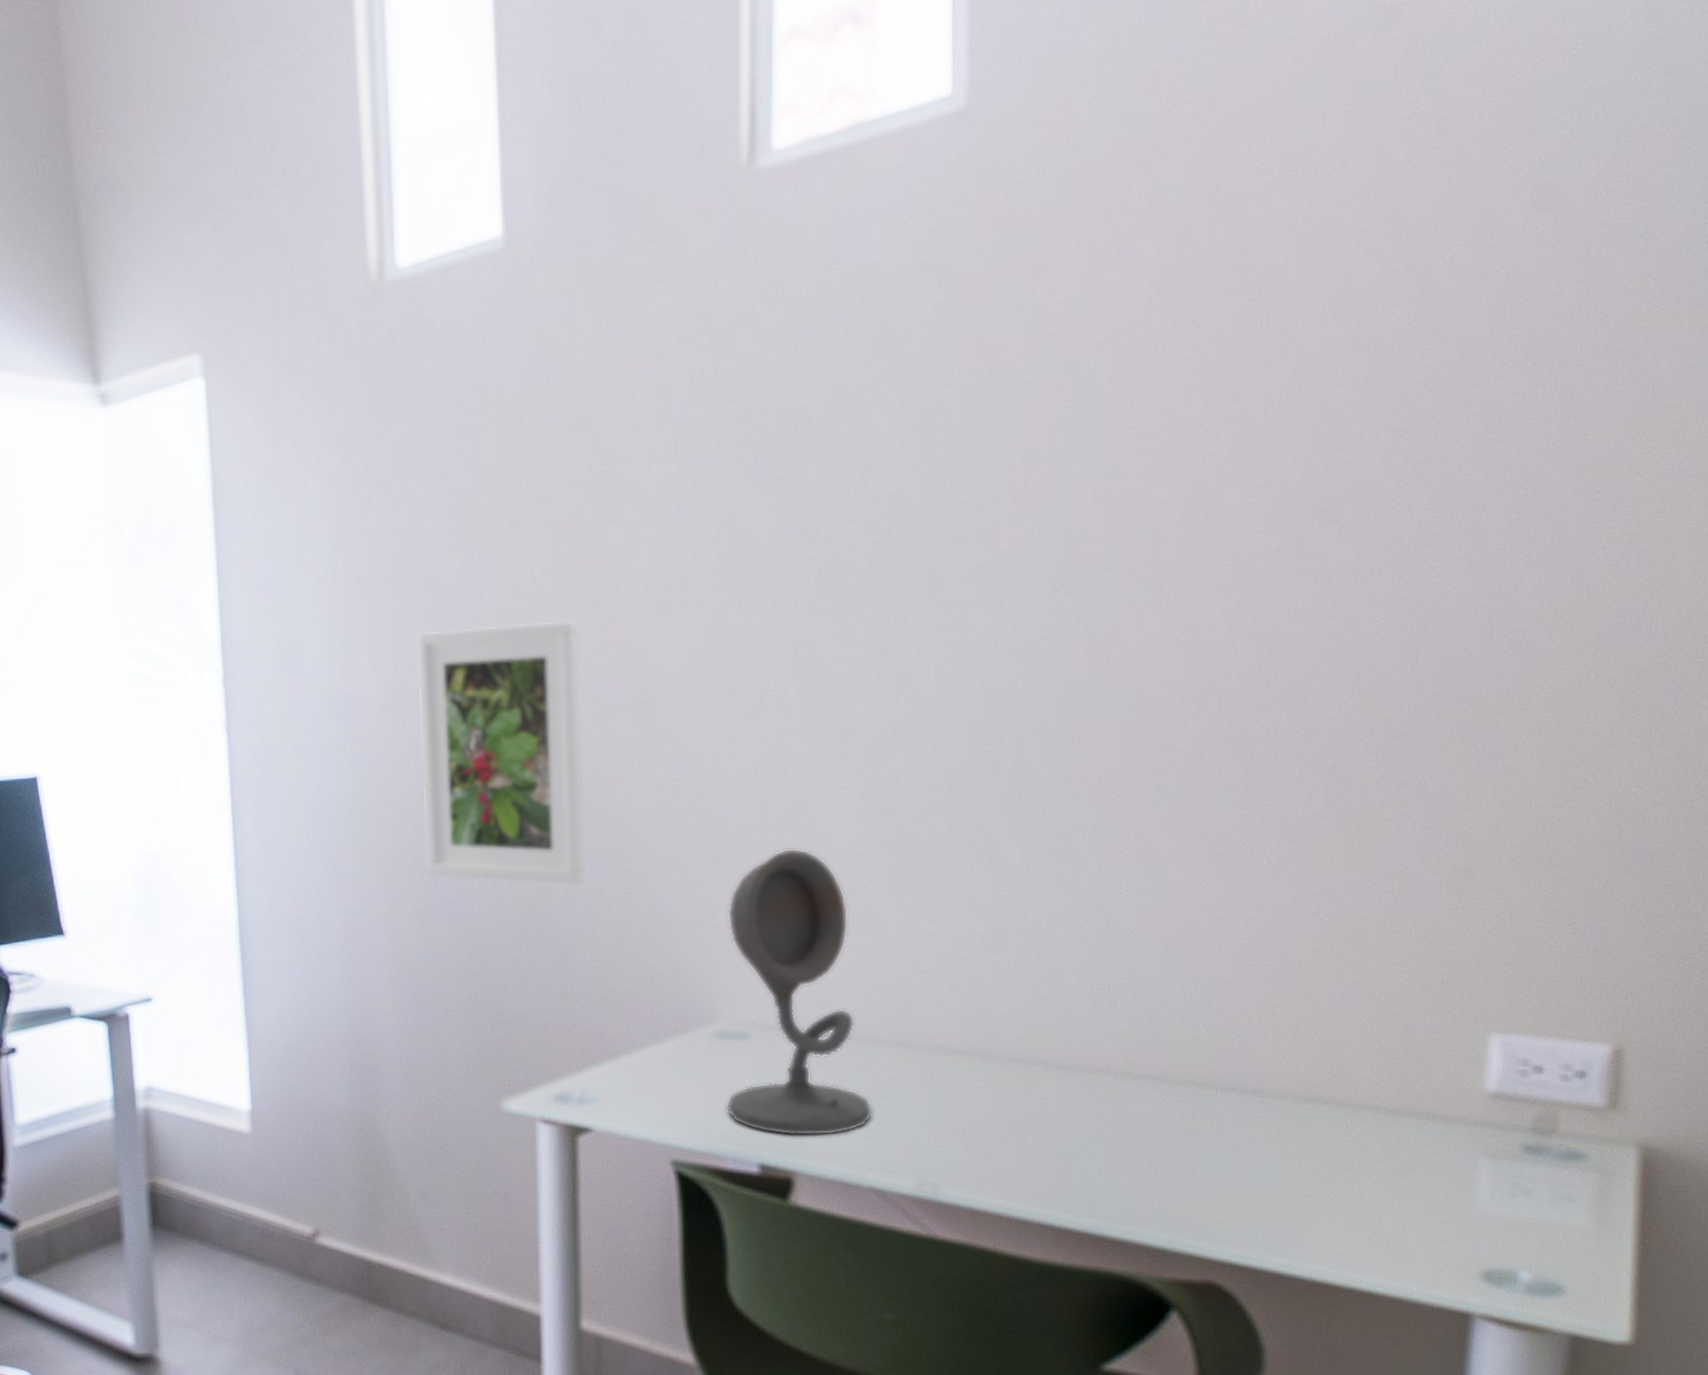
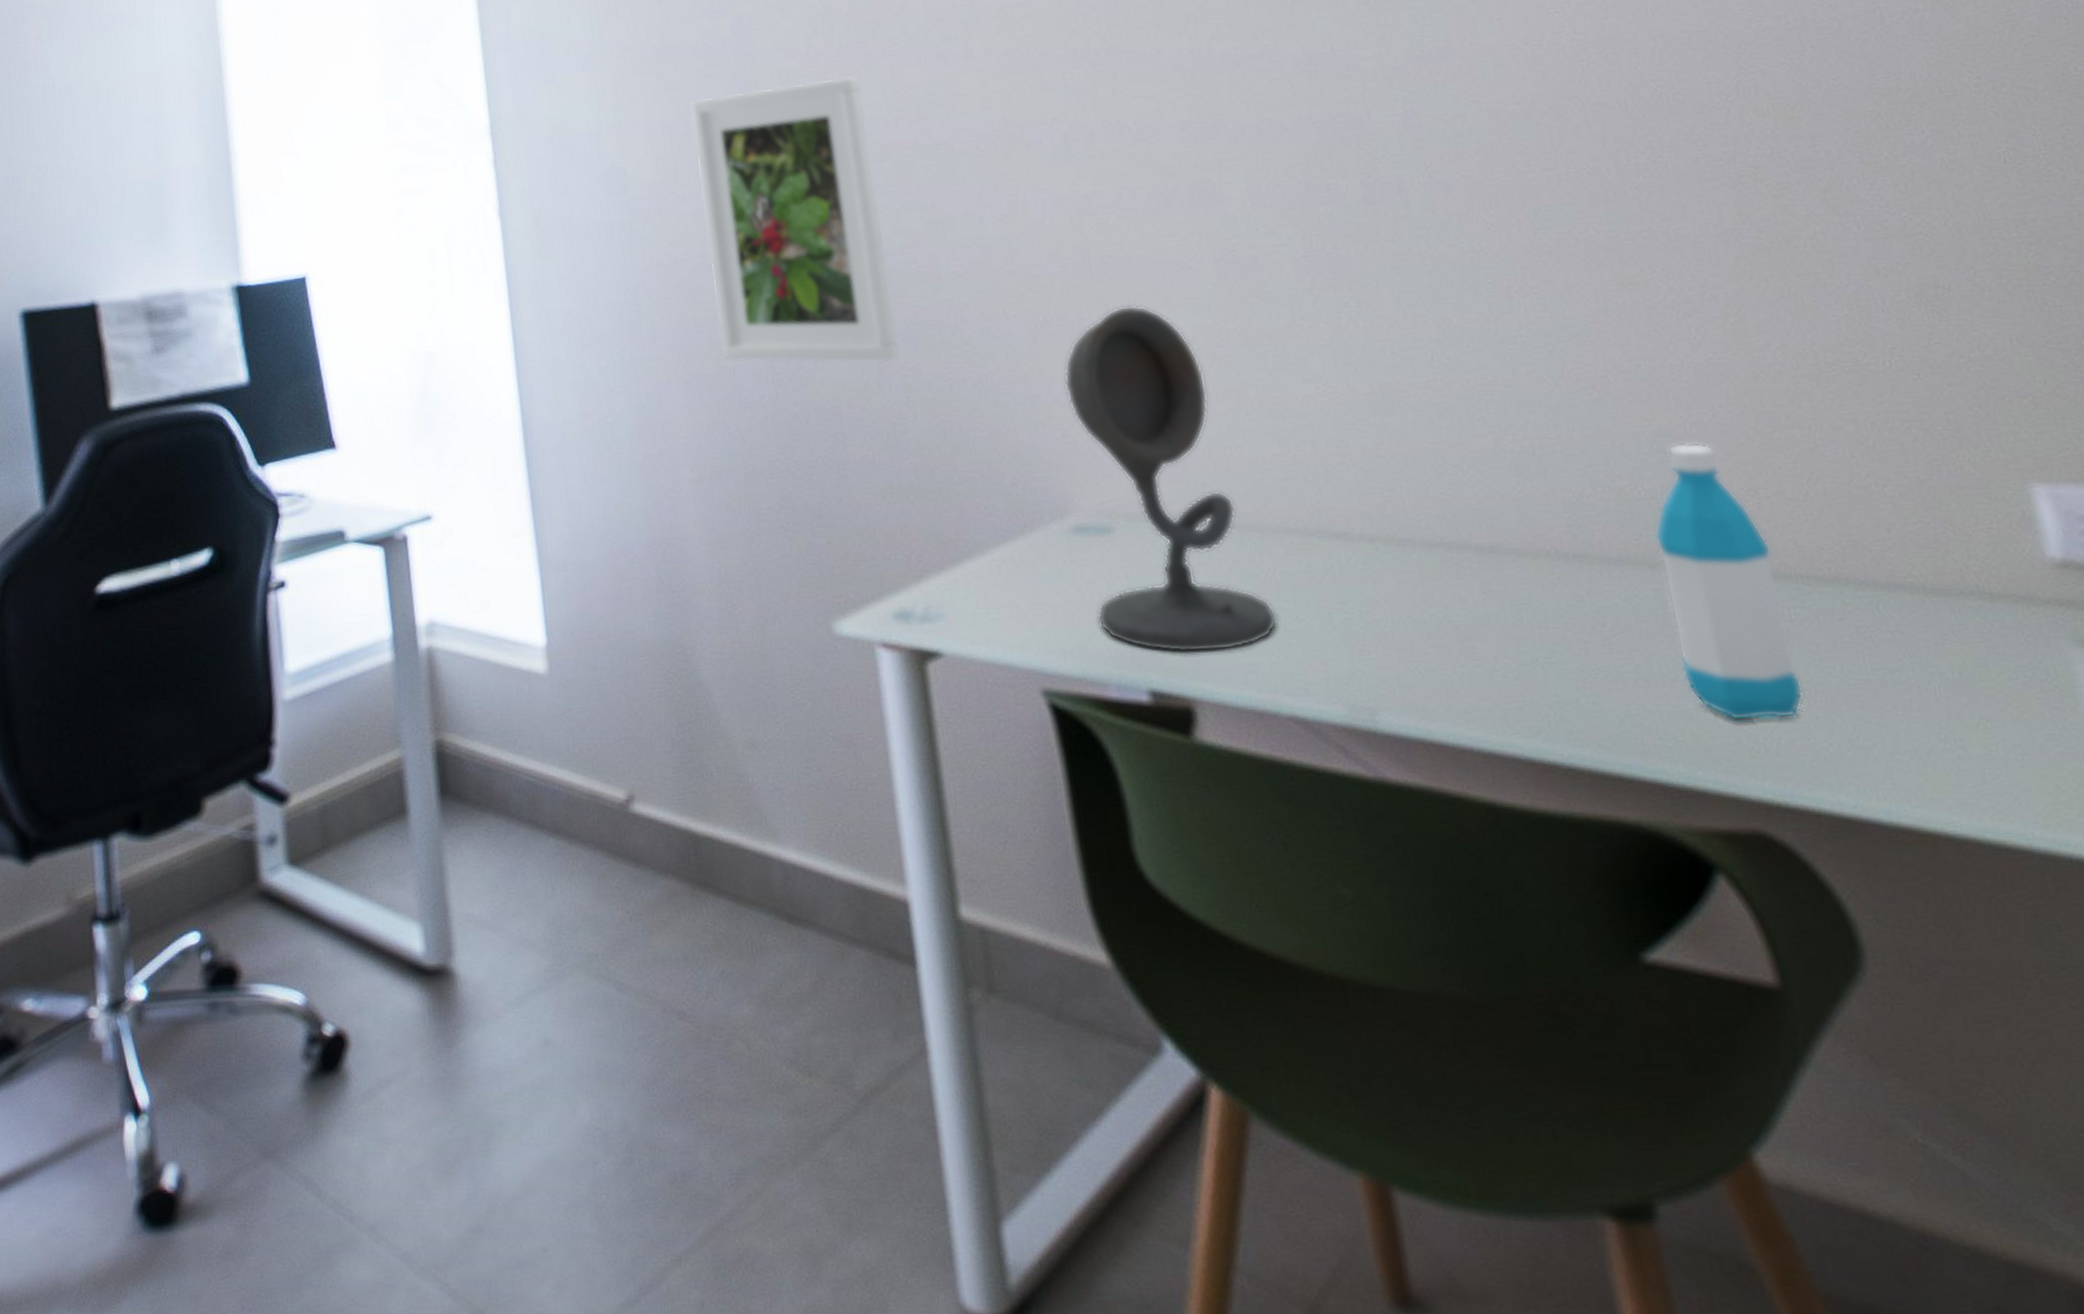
water bottle: none [1184,987,1277,1203] -> present [1654,442,1804,722]

